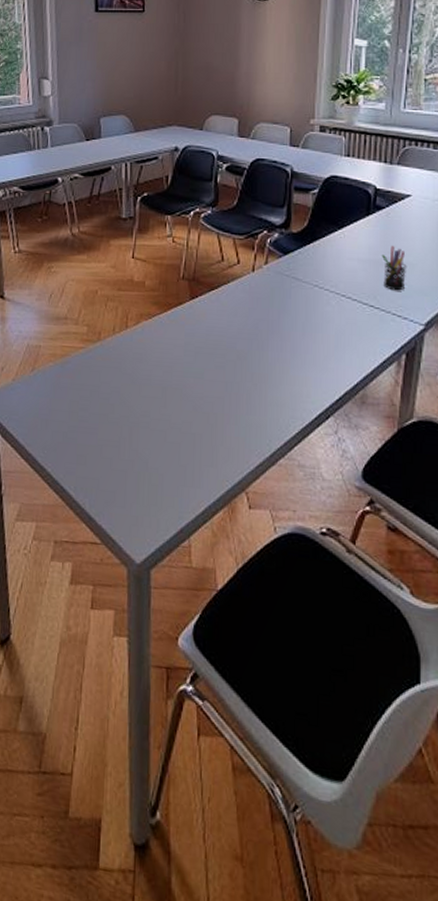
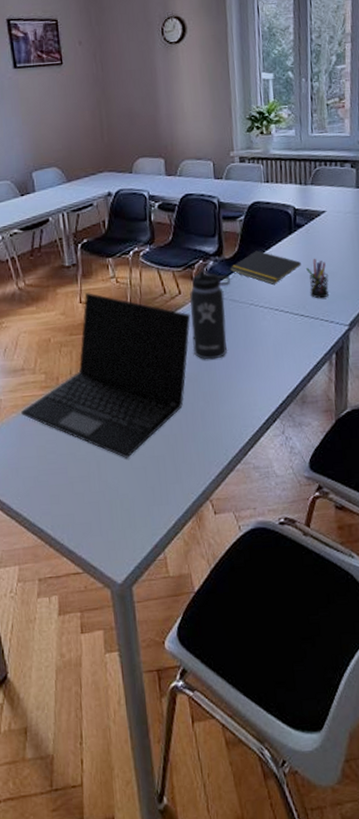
laptop: none [58,247,247,431] -> present [20,292,191,459]
thermos bottle: none [245,233,296,340] -> present [190,262,231,360]
notepad: none [296,228,377,268] -> present [230,250,301,285]

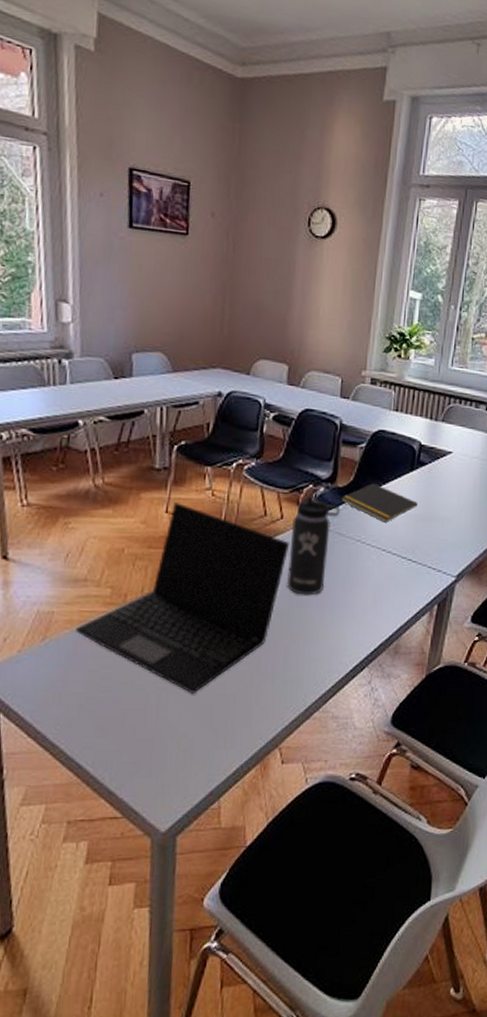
pen holder: present [306,259,329,299] -> none [422,501,444,545]

